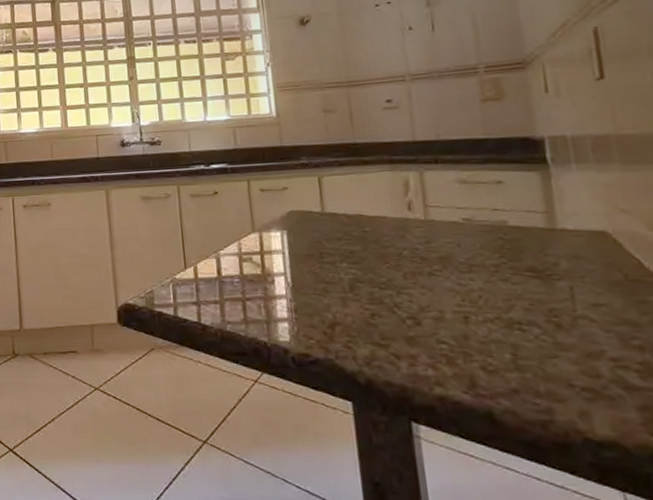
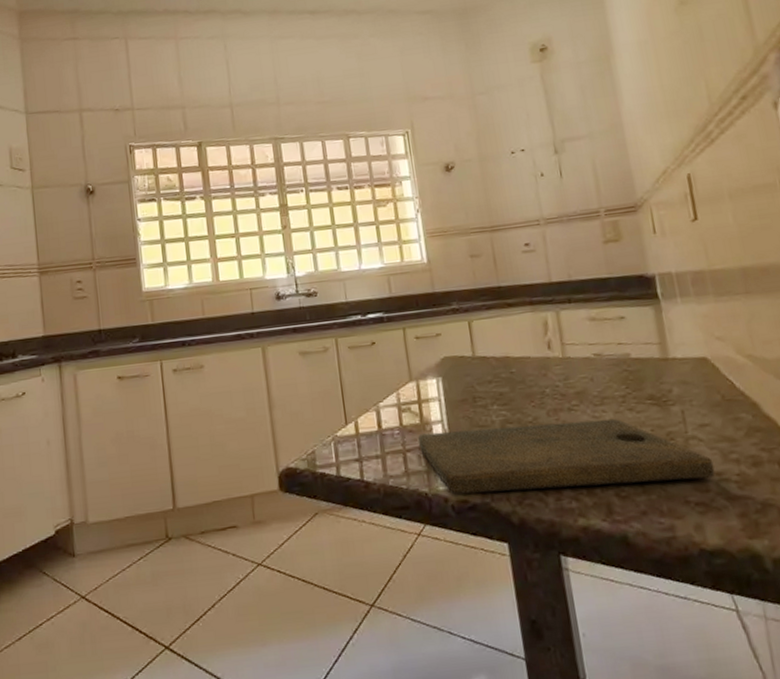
cutting board: none [258,284,610,362] -> present [417,419,715,495]

